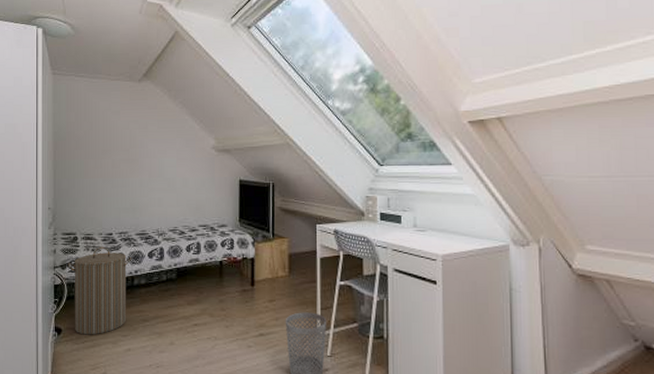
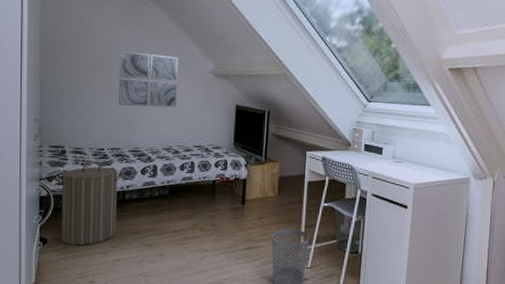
wall art: none [124,134,180,189] -> present [118,51,178,108]

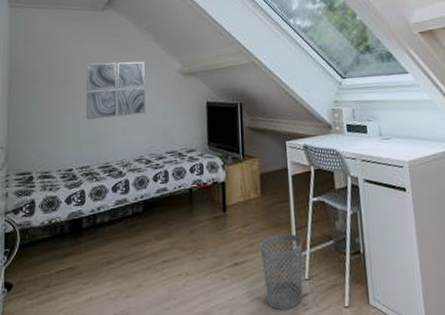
laundry hamper: present [54,161,124,246] -> none [21,184,95,288]

